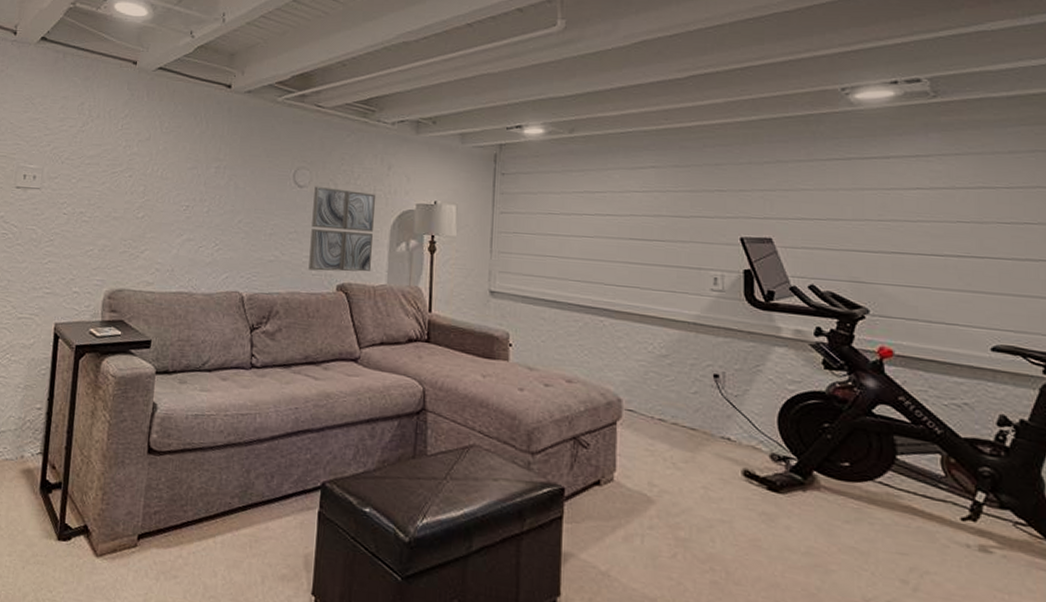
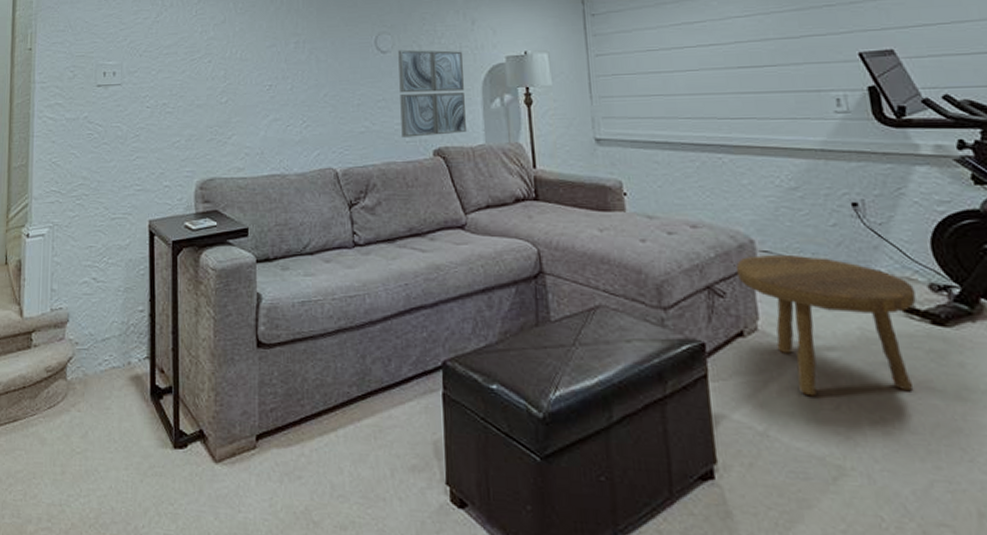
footstool: none [601,413,757,548] -> present [735,255,916,397]

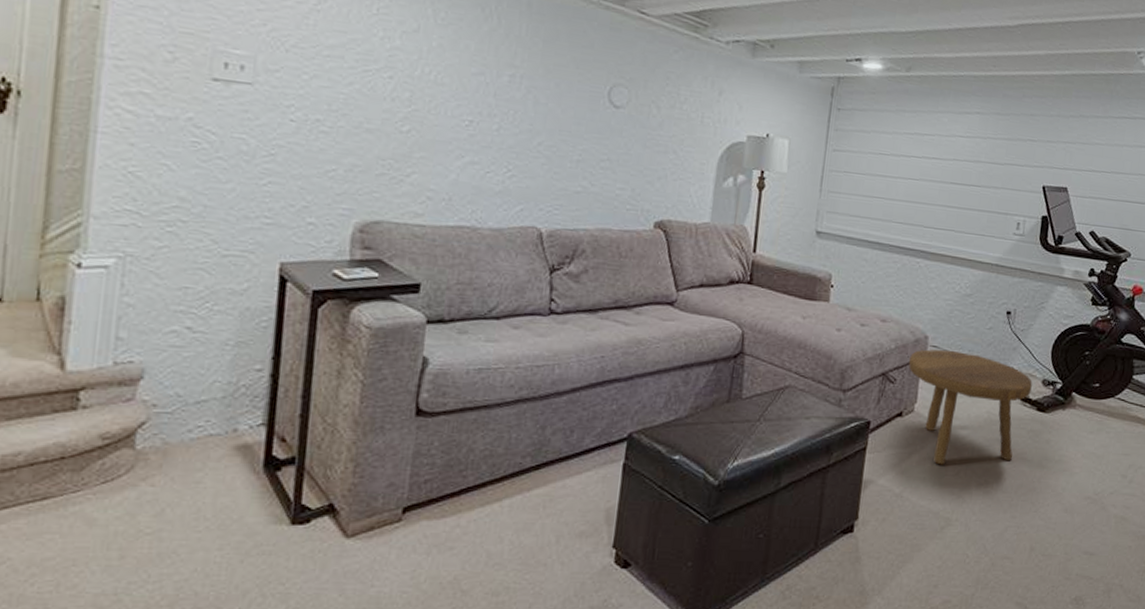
wall art: present [398,49,466,138] -> none [622,107,704,208]

